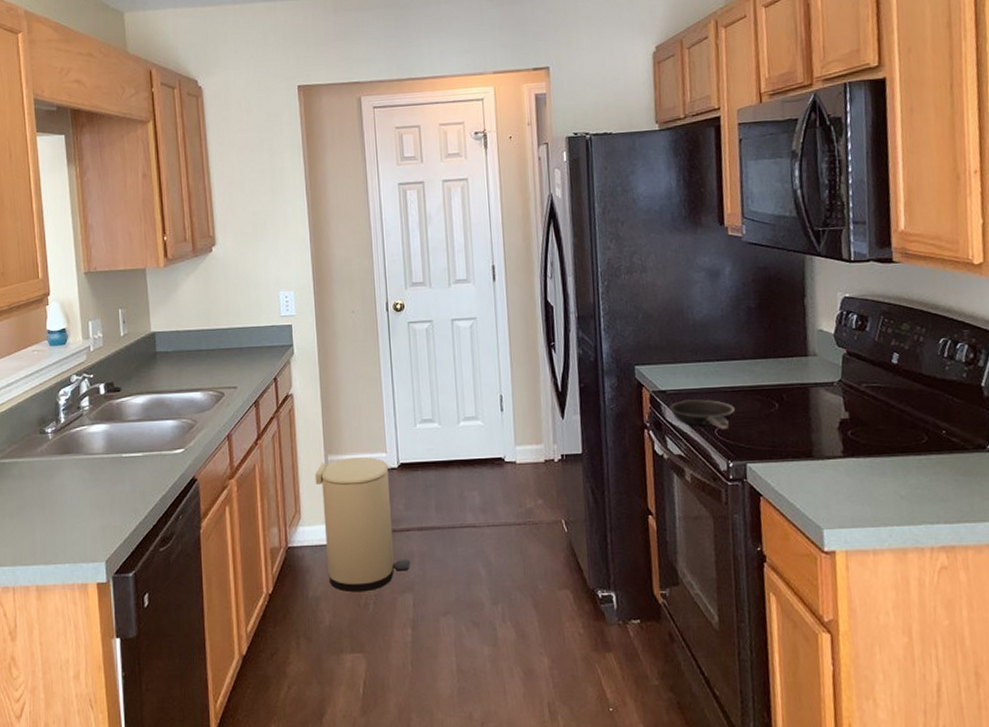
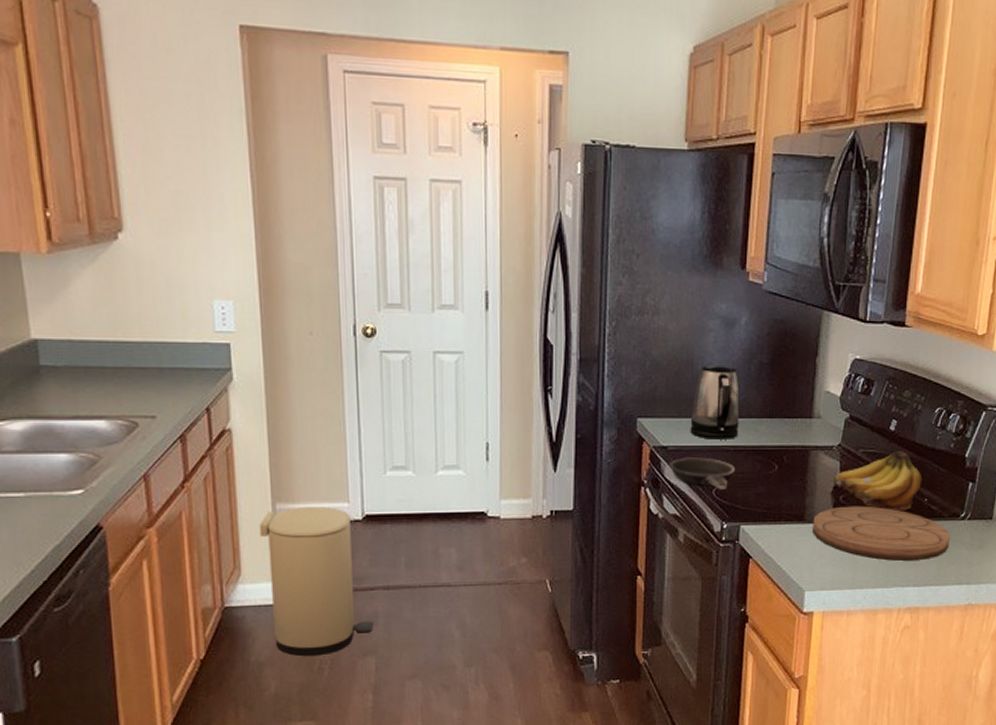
kettle: none [685,312,735,382] -> present [690,364,740,440]
cutting board: none [822,440,979,496] -> present [813,506,950,561]
fruit: none [837,383,937,444] -> present [832,451,922,511]

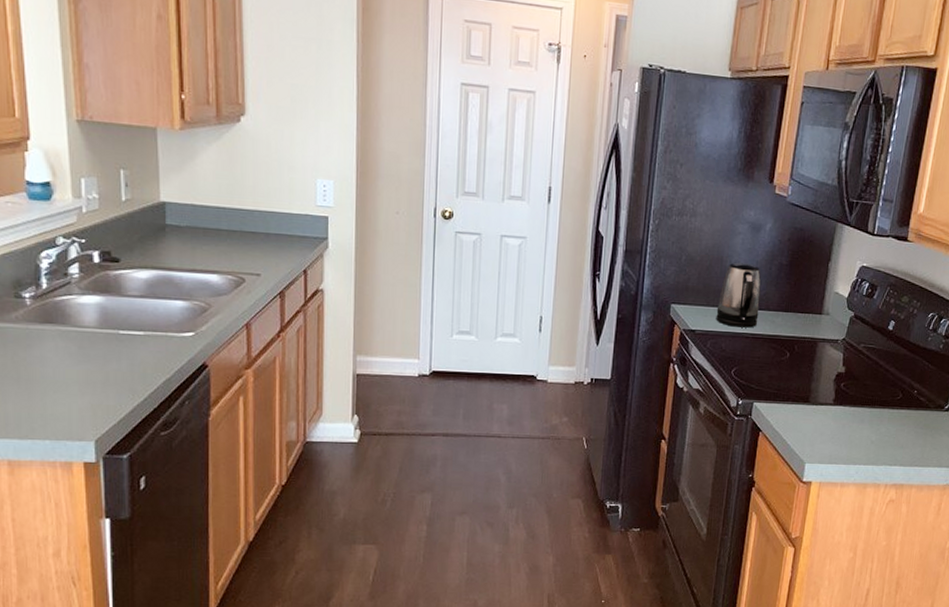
pedal bin: present [259,507,373,657] -> none [340,360,432,489]
frying pan: present [669,457,736,491] -> none [696,341,753,372]
cutting board: present [813,506,950,561] -> none [815,392,934,444]
fruit: present [832,451,922,511] -> none [835,348,914,400]

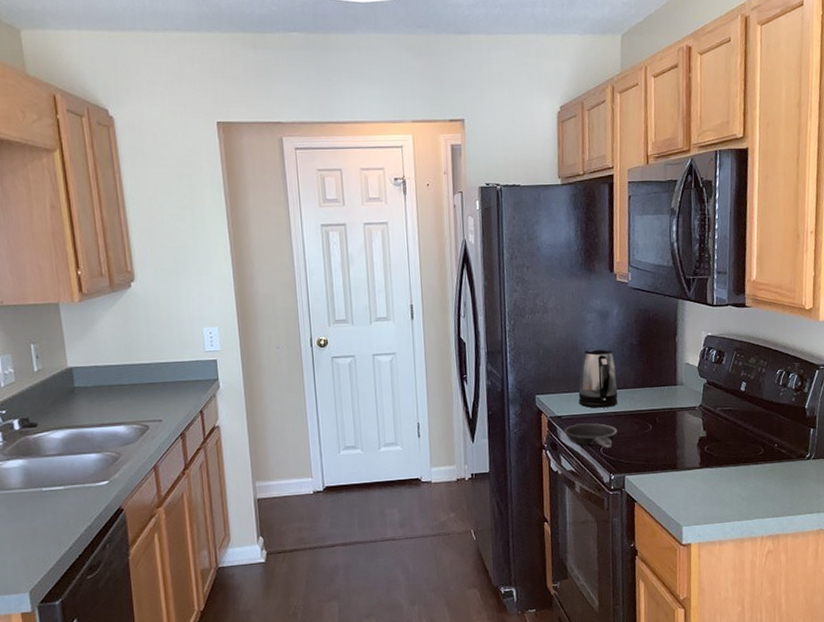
frying pan: none [696,341,753,372] -> present [564,423,618,449]

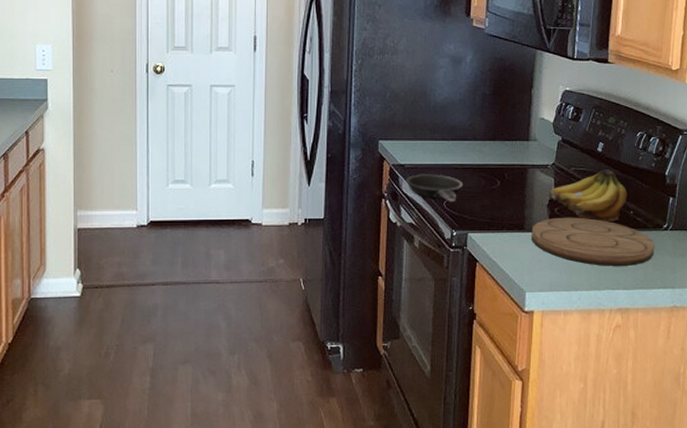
kettle: present [578,348,618,408] -> none [424,95,466,159]
cutting board: none [684,453,799,497] -> present [532,217,654,266]
fruit: none [697,407,771,456] -> present [548,169,628,222]

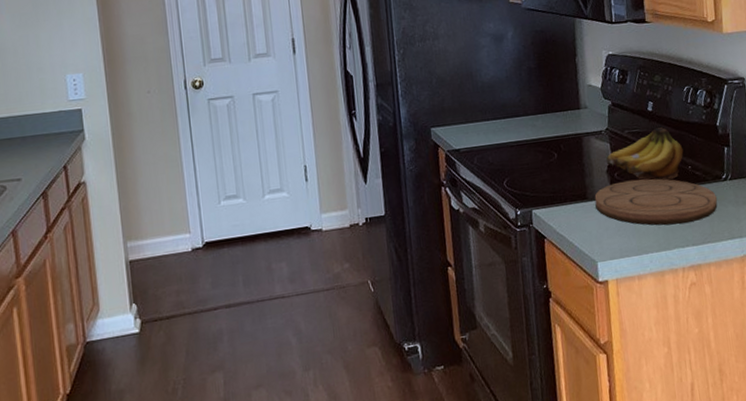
frying pan: present [406,174,463,203] -> none [463,154,521,182]

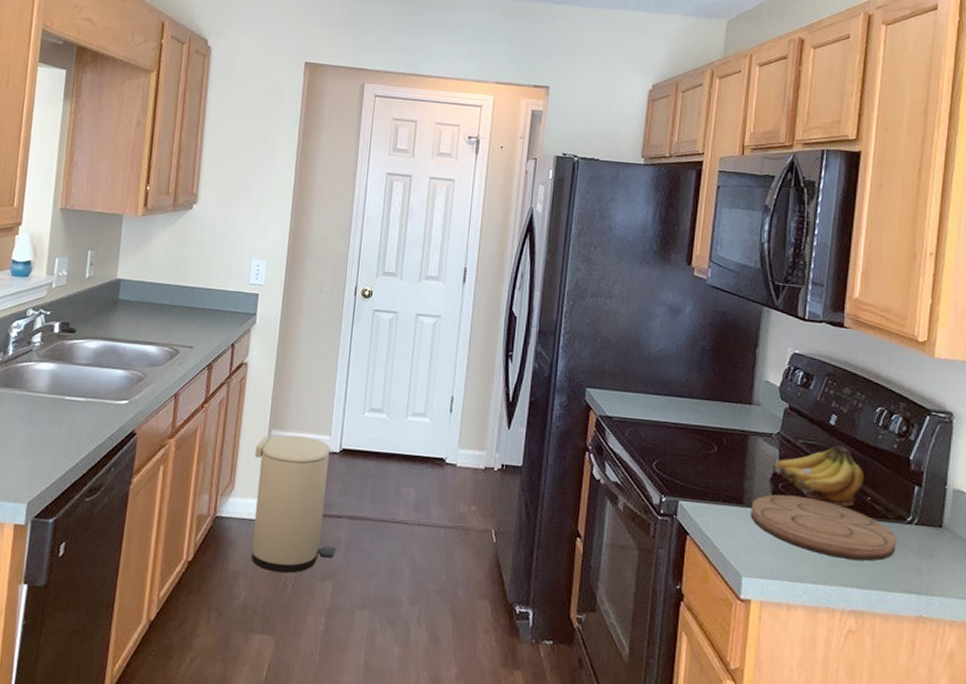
pedal bin: none [113,239,219,380] -> present [251,435,336,573]

